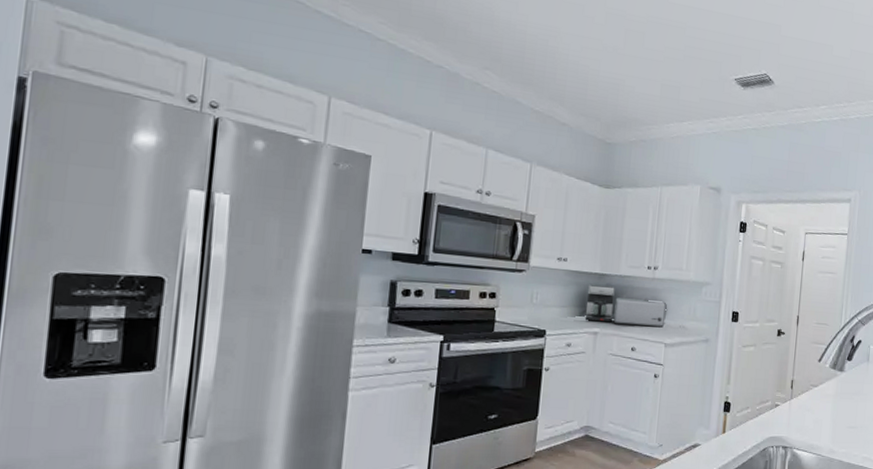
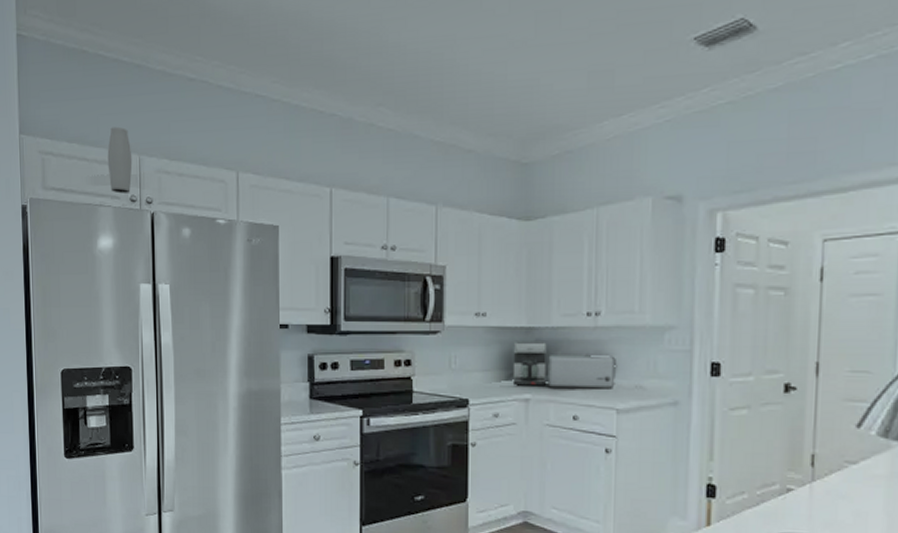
vase: none [160,19,197,92] -> present [107,126,133,194]

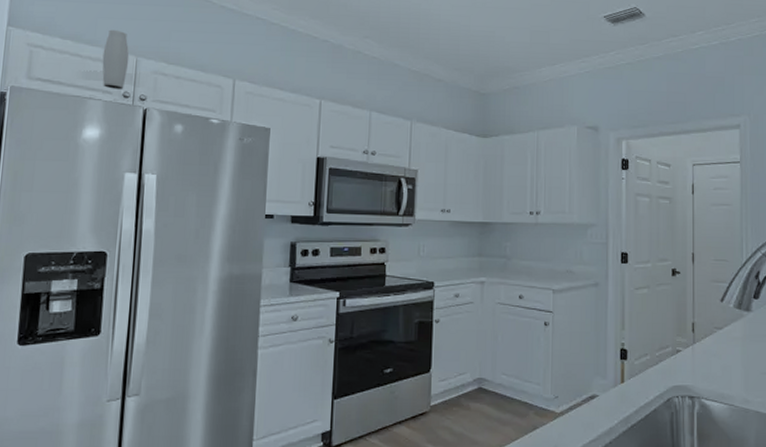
coffee maker: present [512,340,547,386] -> none [471,233,499,271]
toaster: present [547,355,616,390] -> none [499,245,552,274]

